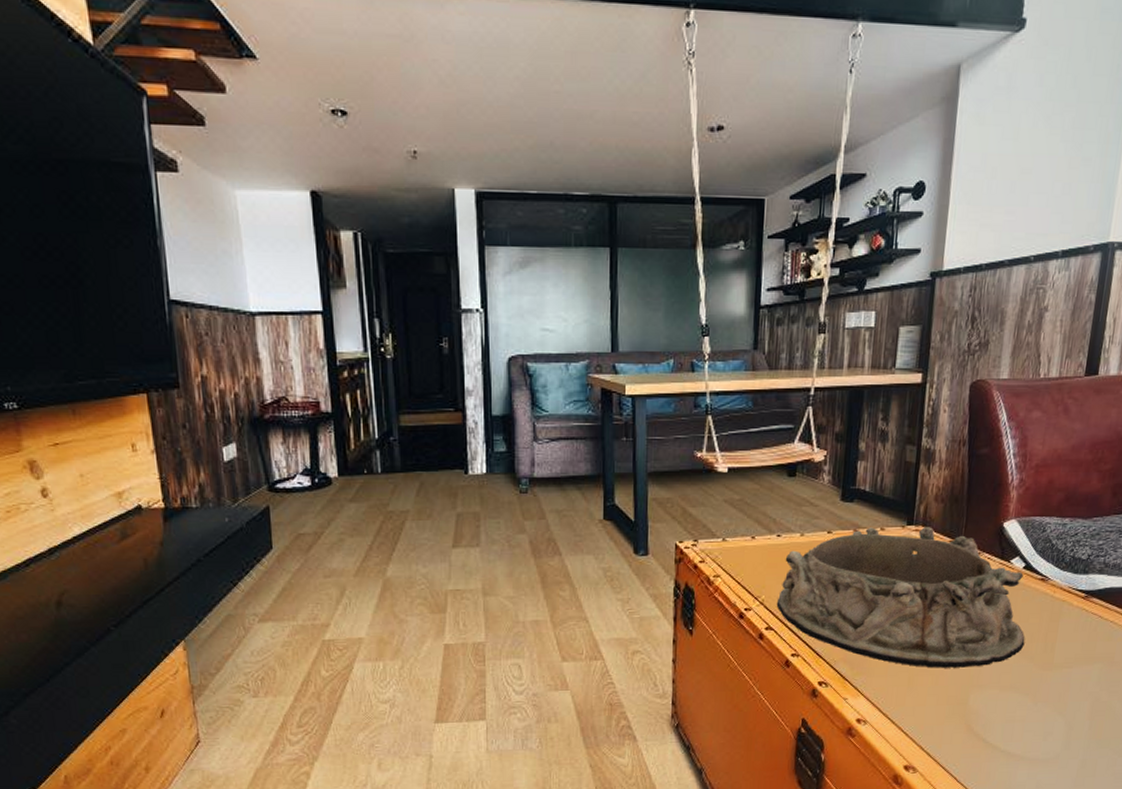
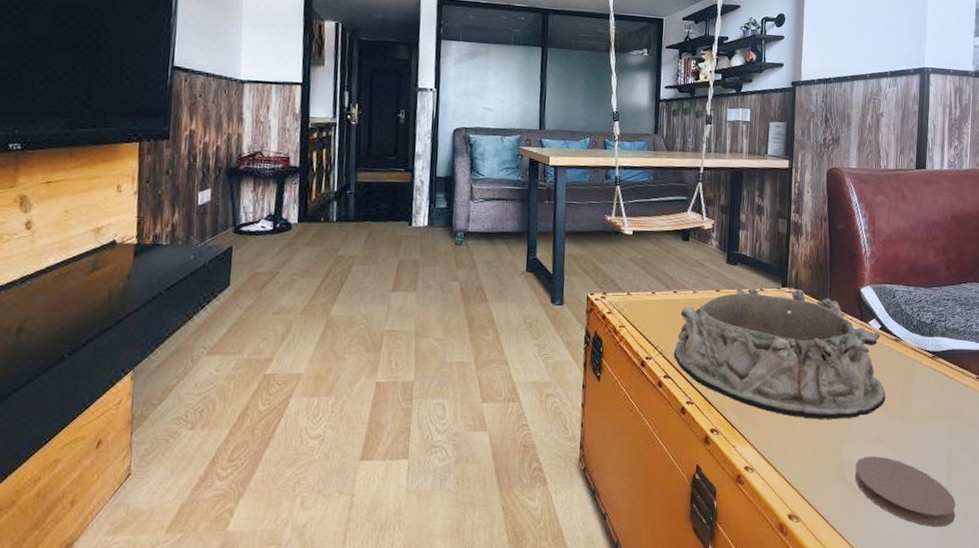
coaster: none [982,705,1098,775] -> present [854,456,956,527]

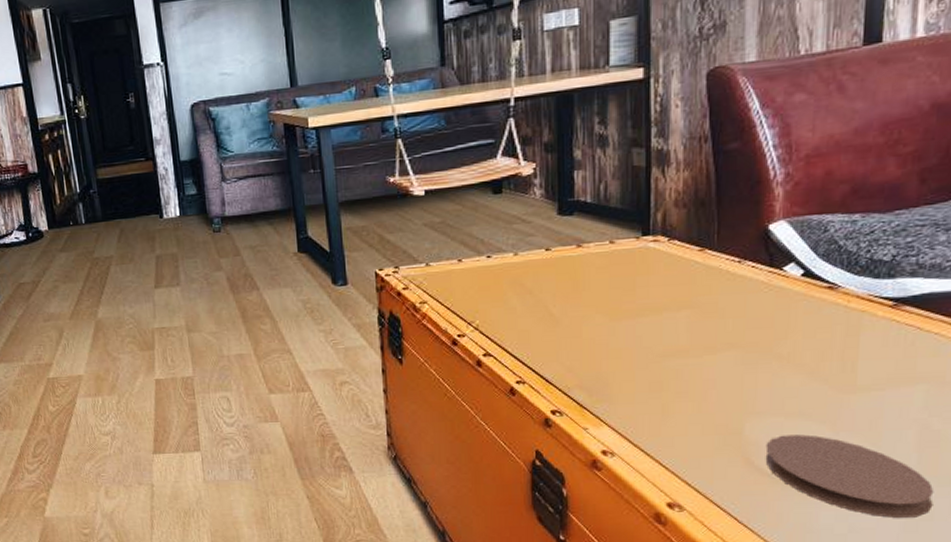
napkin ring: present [673,288,886,419] -> none [493,236,814,394]

